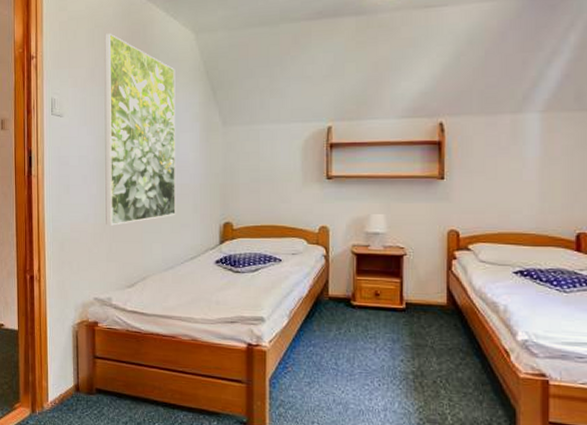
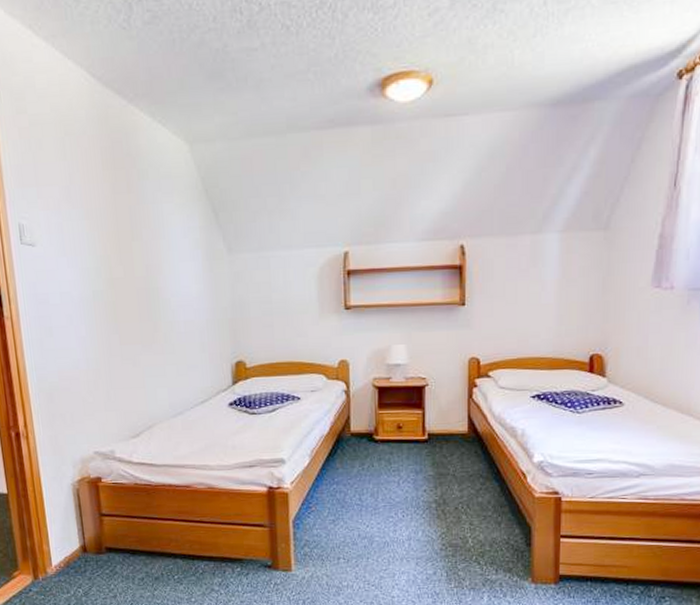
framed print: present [104,33,176,226] -> none [78,143,181,371]

